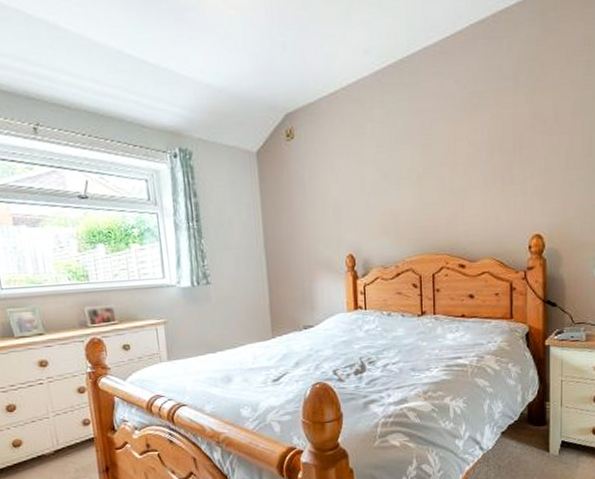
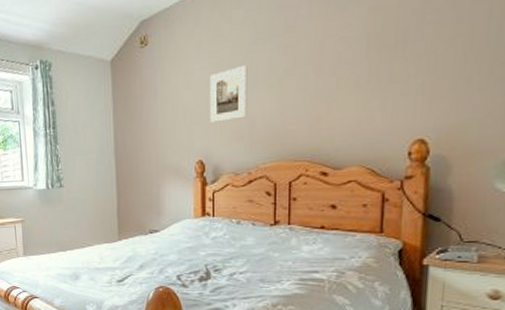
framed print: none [356,162,392,217] -> present [210,64,248,123]

